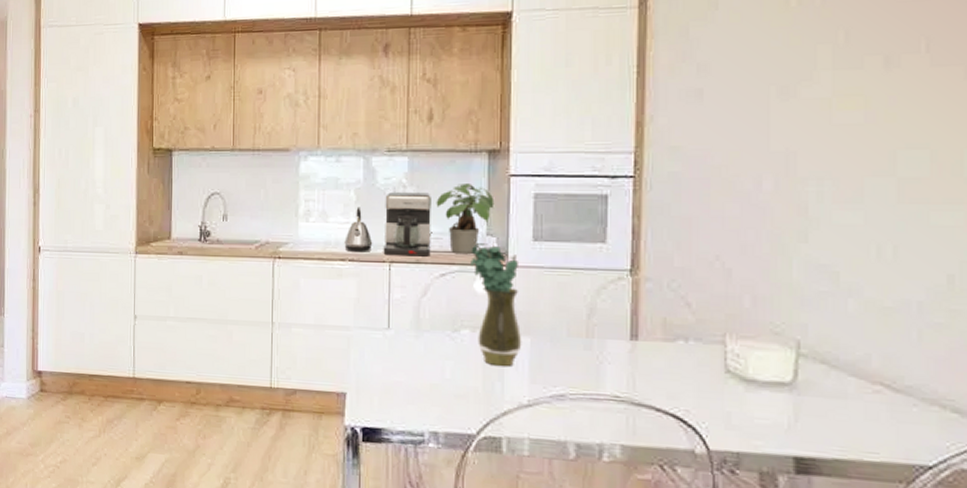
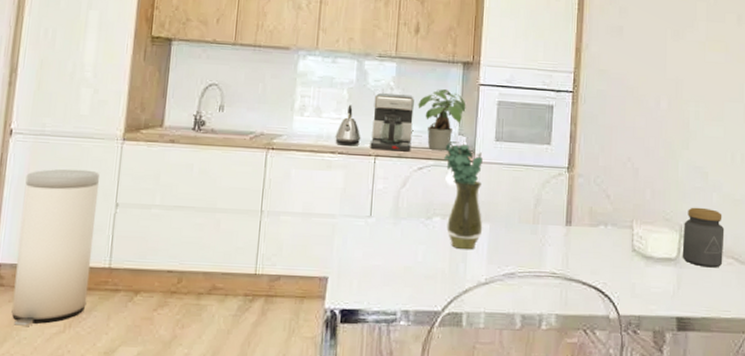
pedal bin: none [55,283,118,430] -> present [11,169,99,327]
jar: none [800,317,868,397] -> present [682,207,725,268]

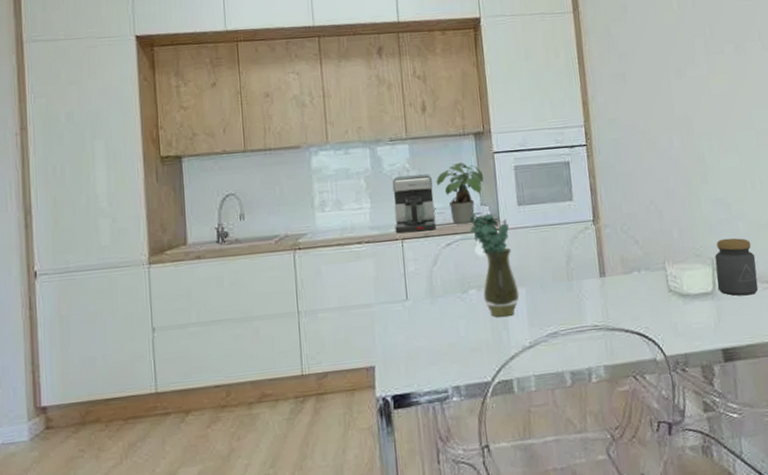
pedal bin: present [11,169,99,327] -> none [58,299,139,466]
kettle: present [335,104,361,147] -> none [359,192,386,235]

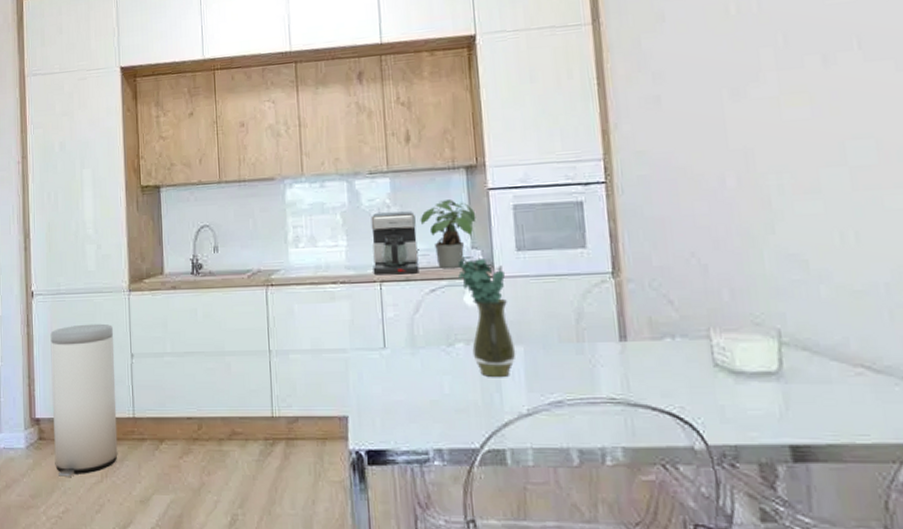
pedal bin: none [58,299,139,466] -> present [50,323,118,478]
jar: present [714,238,759,296] -> none [782,305,849,381]

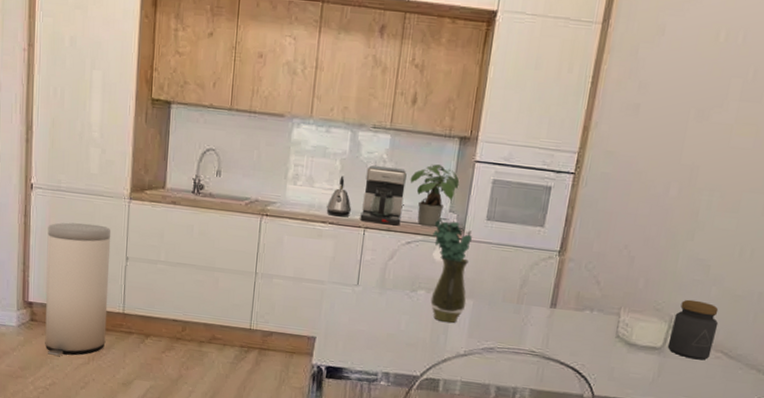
kettle: none [334,229,363,275] -> present [326,175,352,218]
jar: none [782,305,849,381] -> present [667,299,719,360]

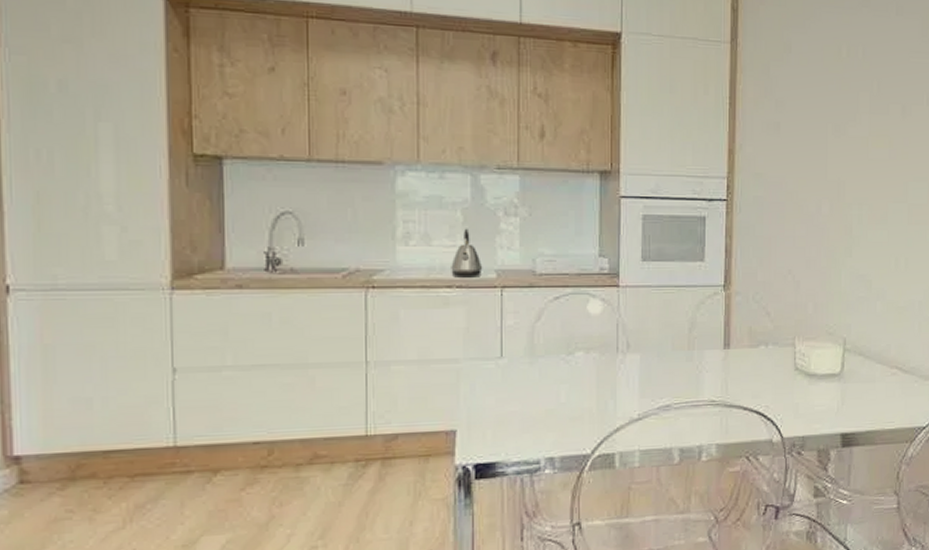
pedal bin: present [45,222,110,357] -> none [39,330,150,530]
coffee maker: present [360,165,407,226] -> none [494,213,544,280]
potted plant: present [410,164,460,228] -> none [549,204,606,277]
vase: present [430,214,472,323] -> none [584,260,633,384]
jar: present [667,299,719,360] -> none [846,318,889,380]

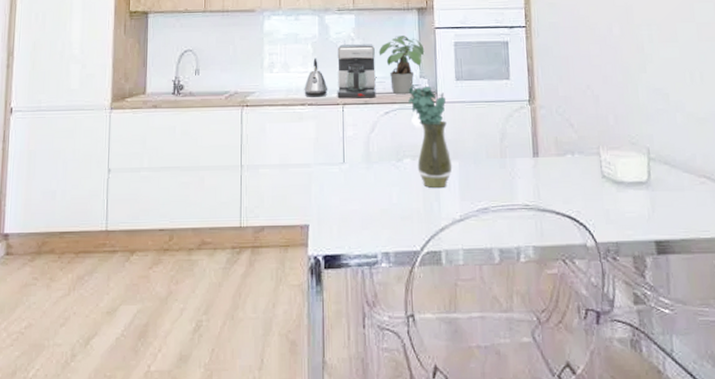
coffee maker: none [494,213,544,280] -> present [337,44,376,99]
potted plant: none [549,204,606,277] -> present [378,36,425,95]
vase: none [584,260,633,384] -> present [408,81,453,188]

